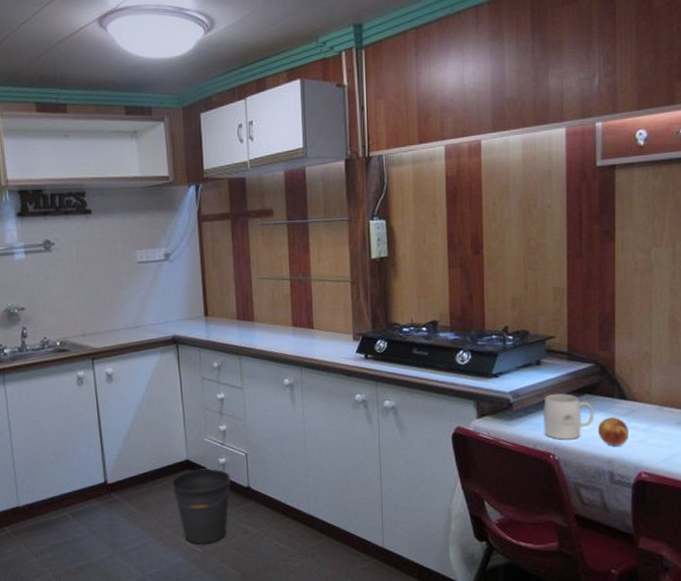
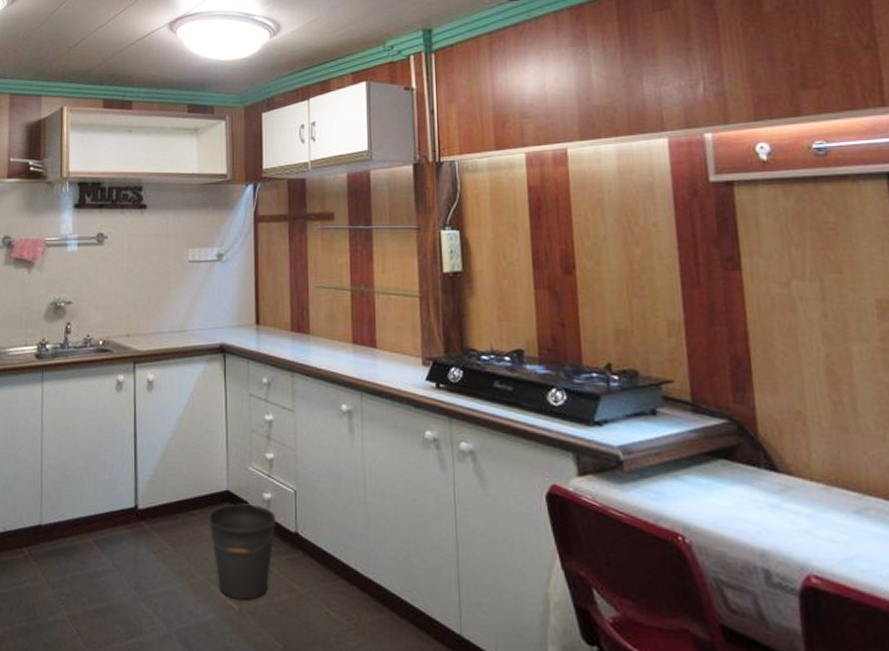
mug: present [542,393,595,440] -> none [664,454,736,518]
fruit: present [597,417,628,446] -> none [741,493,786,534]

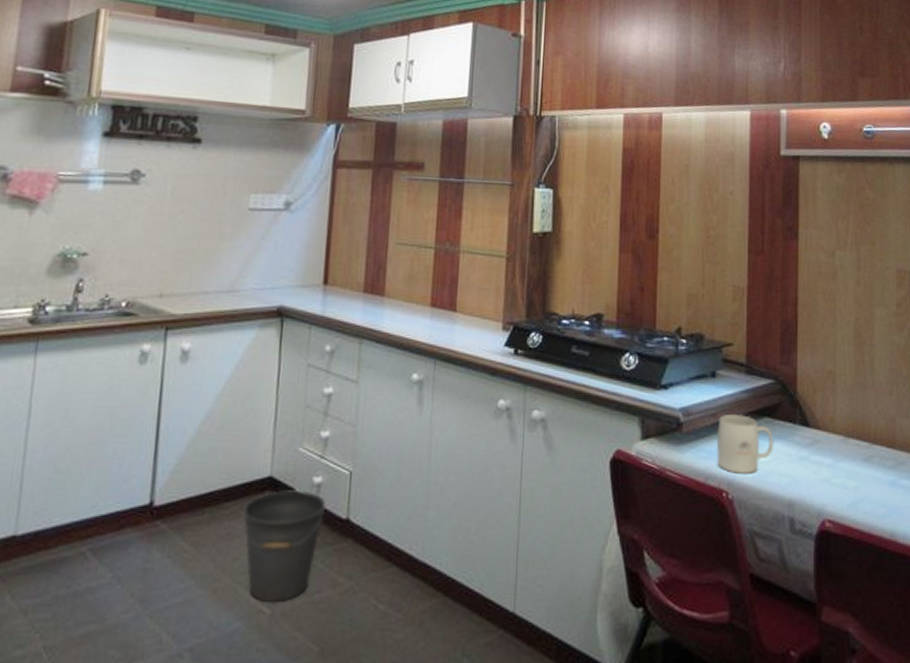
mug: none [664,454,736,518] -> present [716,413,774,474]

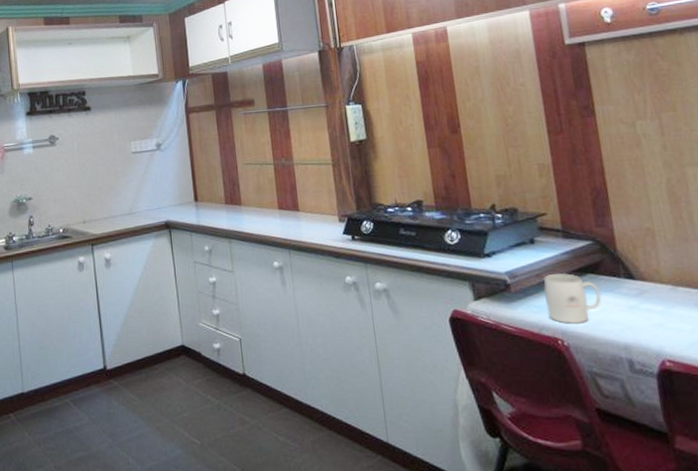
bucket: present [241,490,327,602] -> none [166,354,227,436]

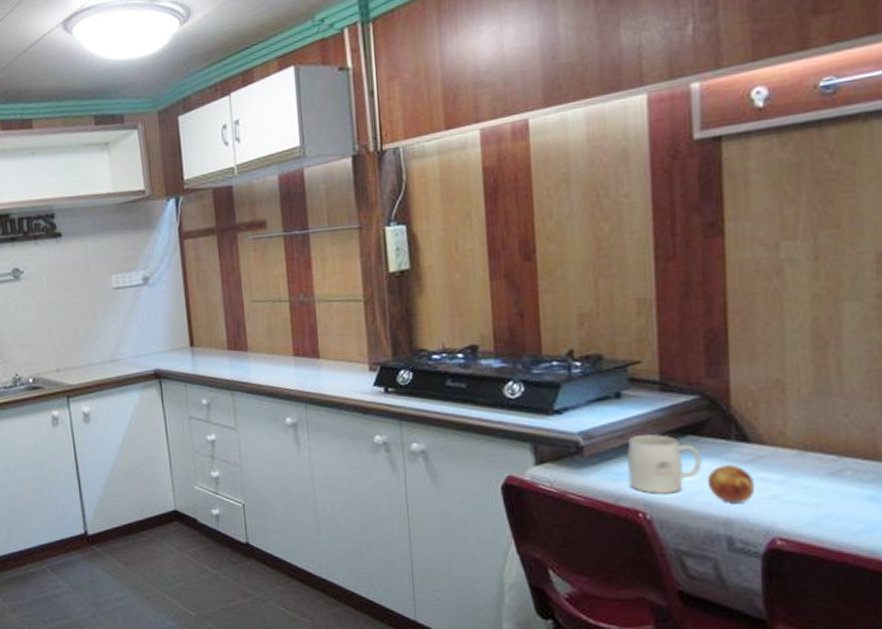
fruit: none [606,298,644,331] -> present [707,465,754,503]

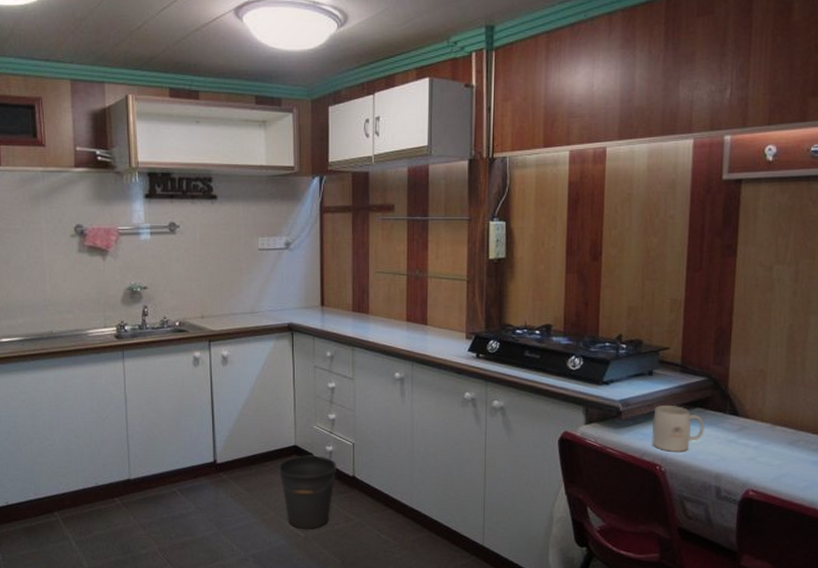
bucket: none [156,521,227,607] -> present [277,455,337,529]
fruit: present [707,465,754,503] -> none [706,432,738,462]

